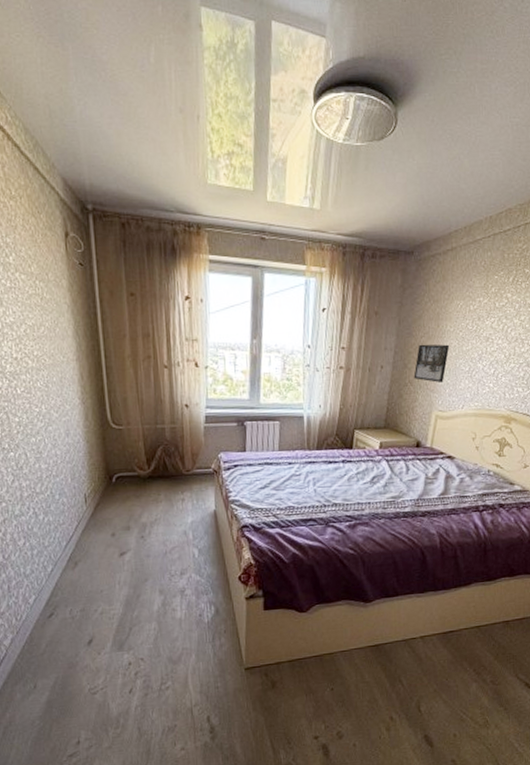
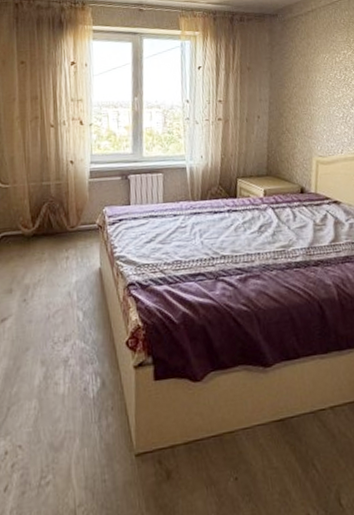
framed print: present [413,344,450,383] -> none [290,93,322,130]

